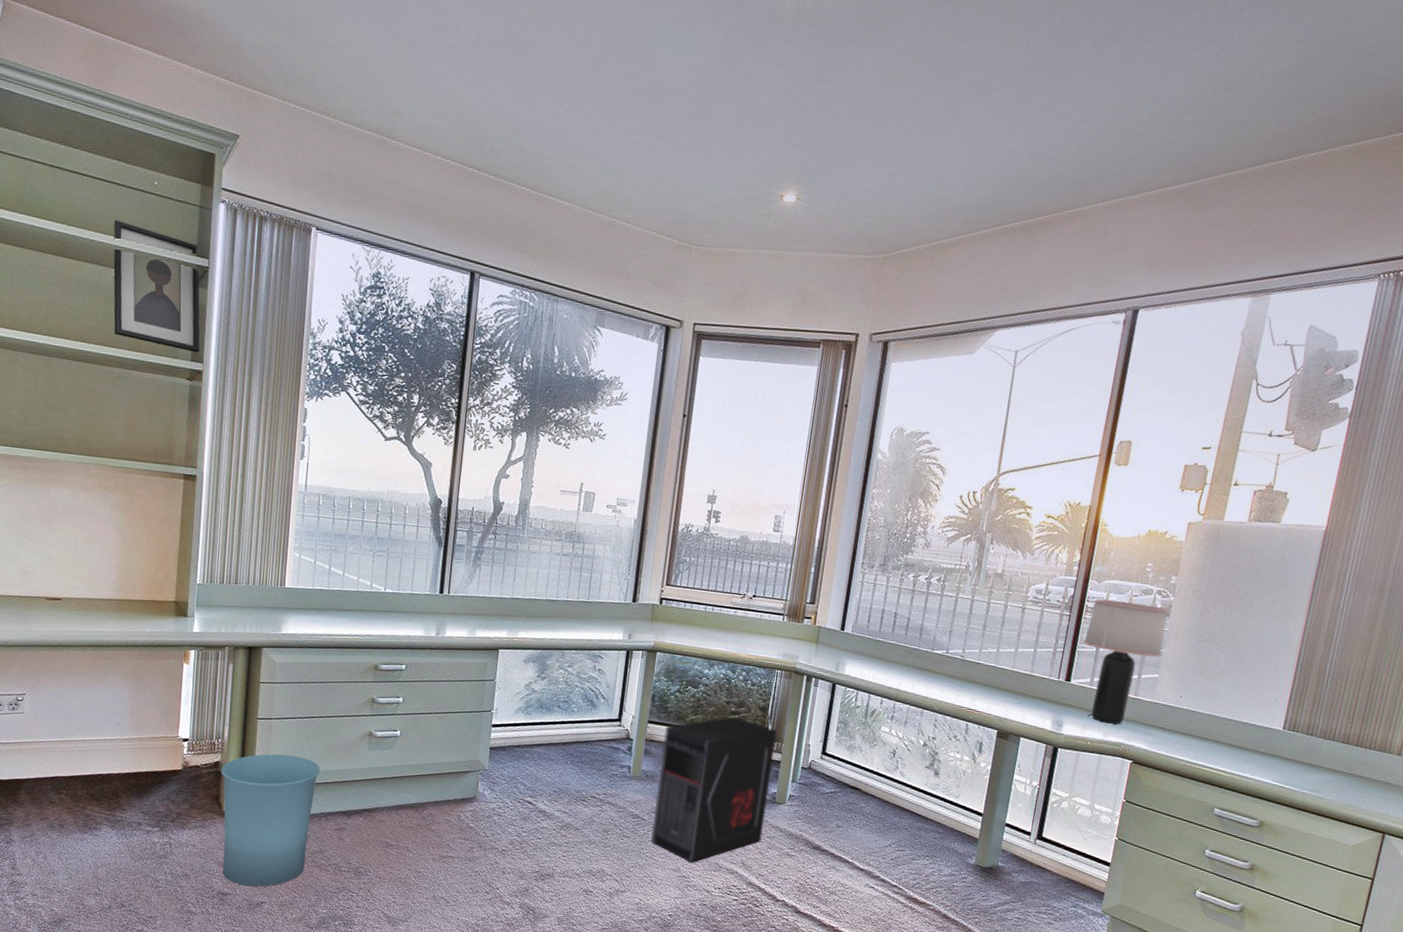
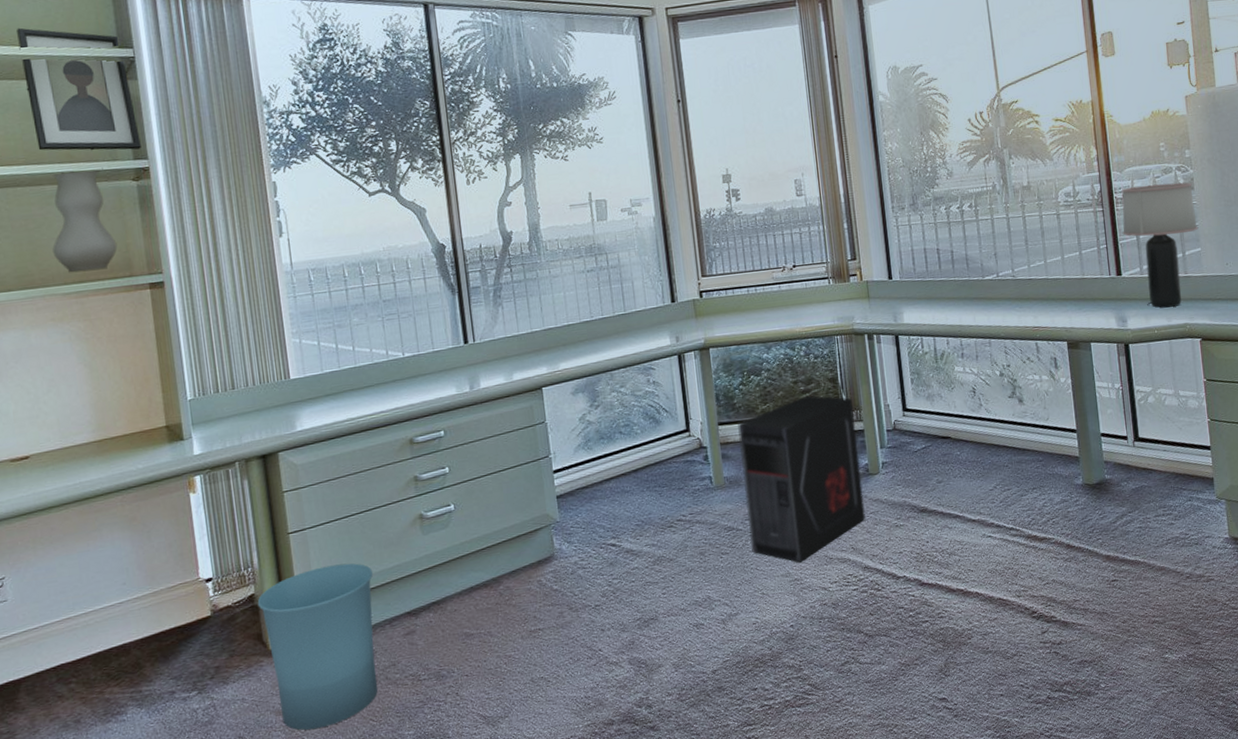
vase: none [110,358,164,453] -> present [50,167,118,273]

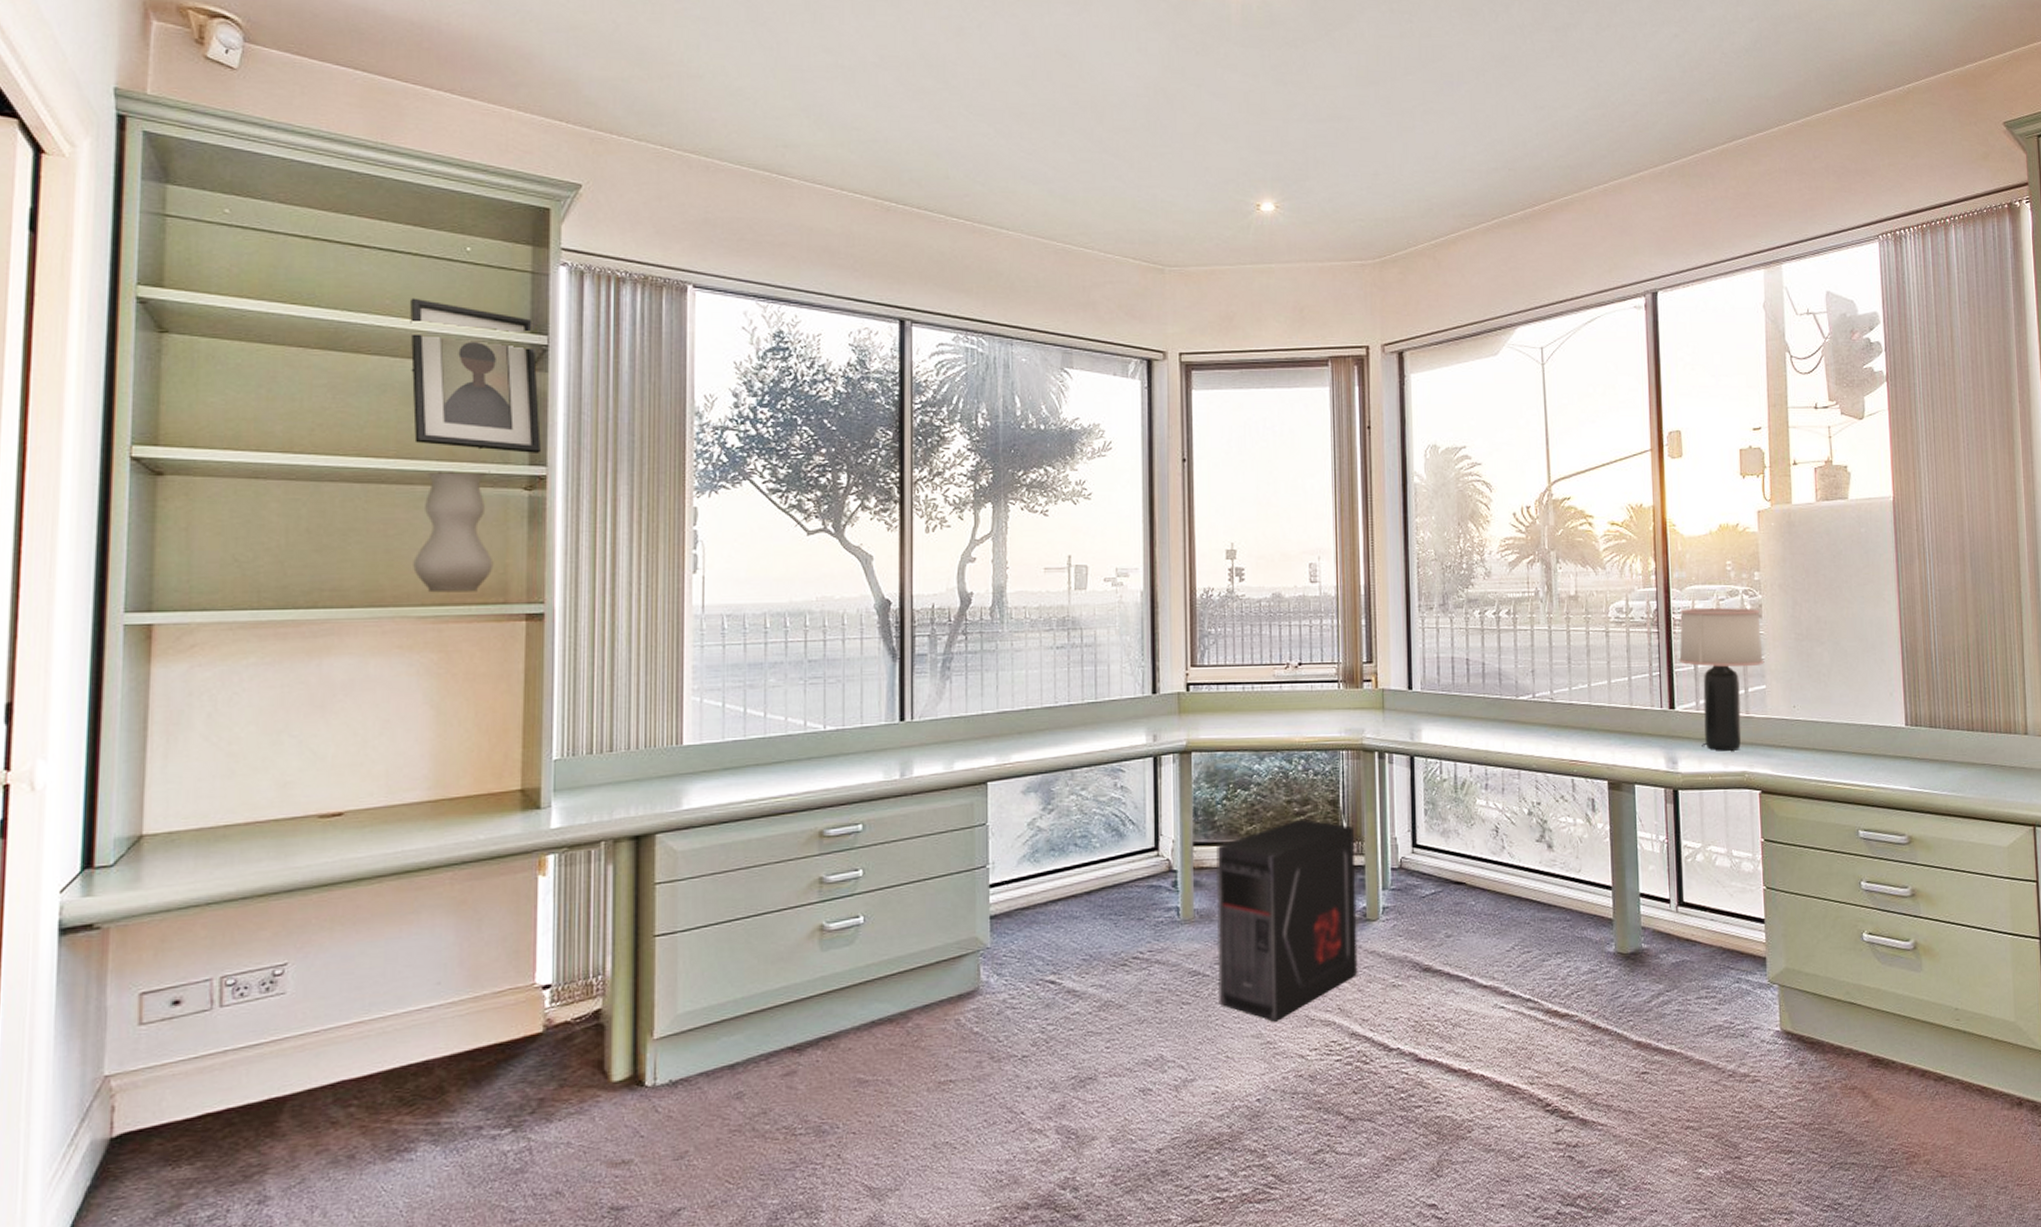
waste bin: present [257,563,378,730] -> none [603,979,754,1189]

